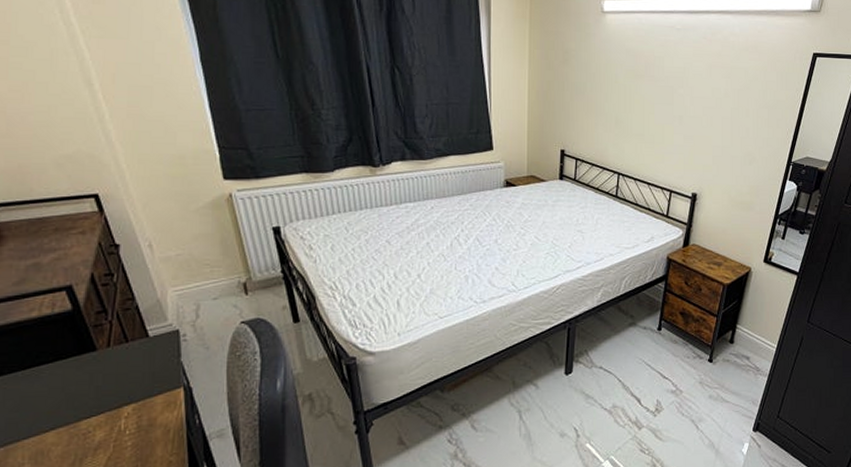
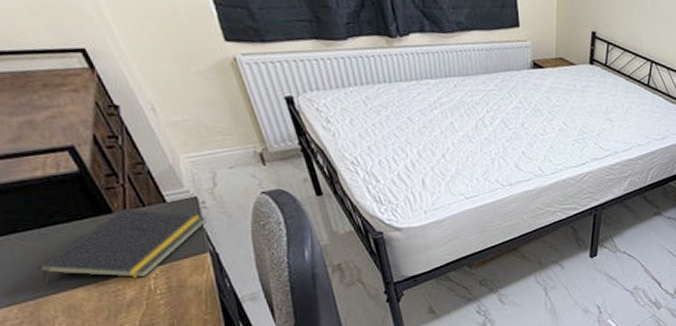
notepad: none [16,345,185,429] -> present [39,208,206,285]

